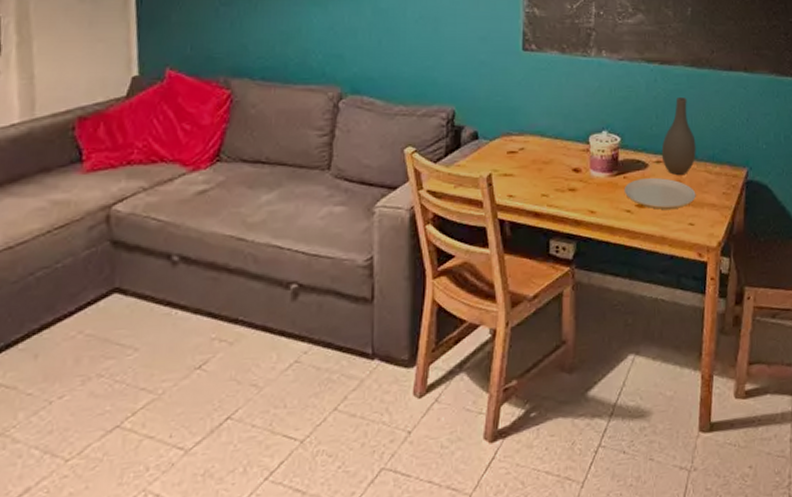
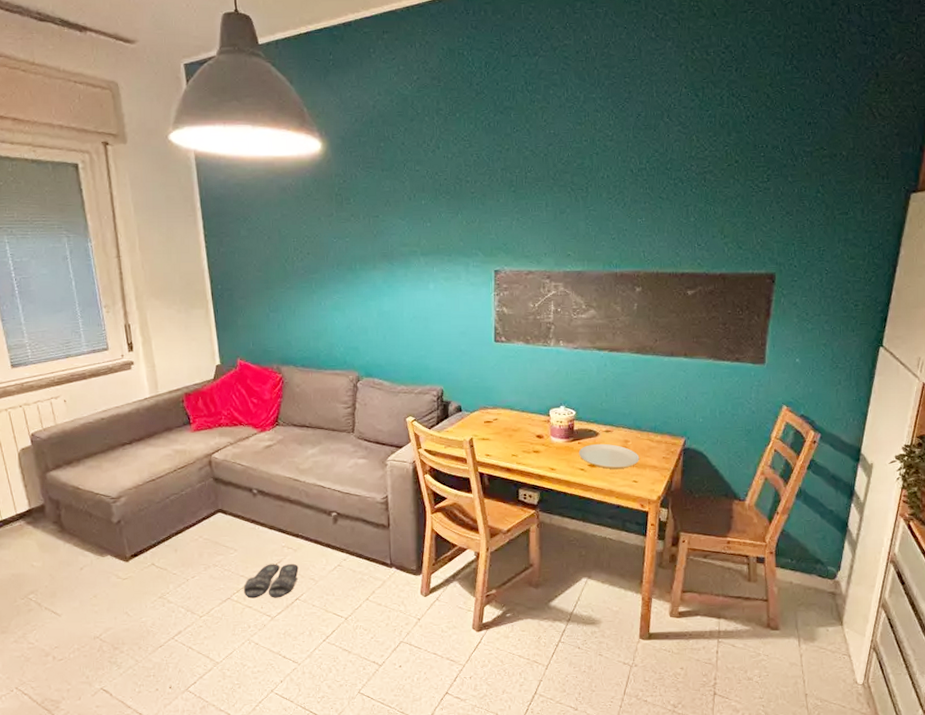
slippers: none [143,363,234,424] -> present [243,563,299,599]
vase: present [661,96,696,175] -> none [610,378,640,442]

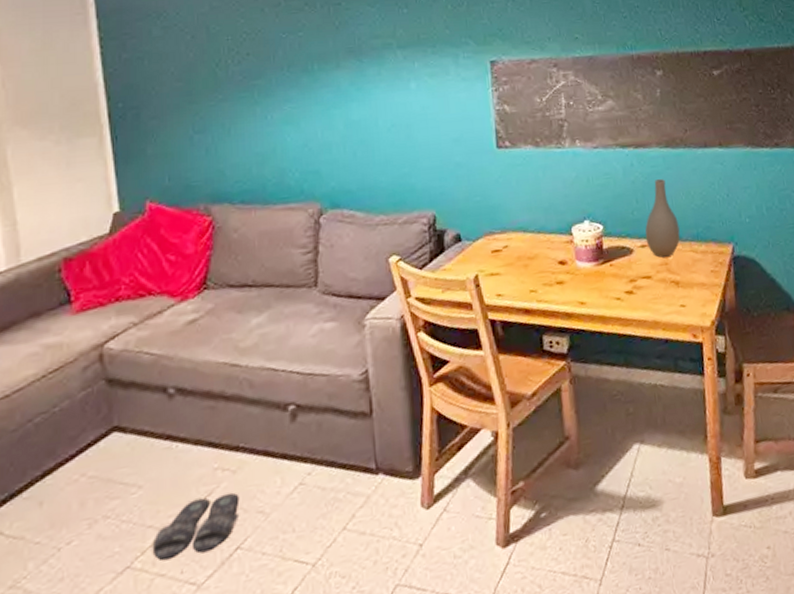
plate: present [578,443,640,469] -> none [611,262,685,294]
vase: none [610,378,640,442] -> present [645,178,681,257]

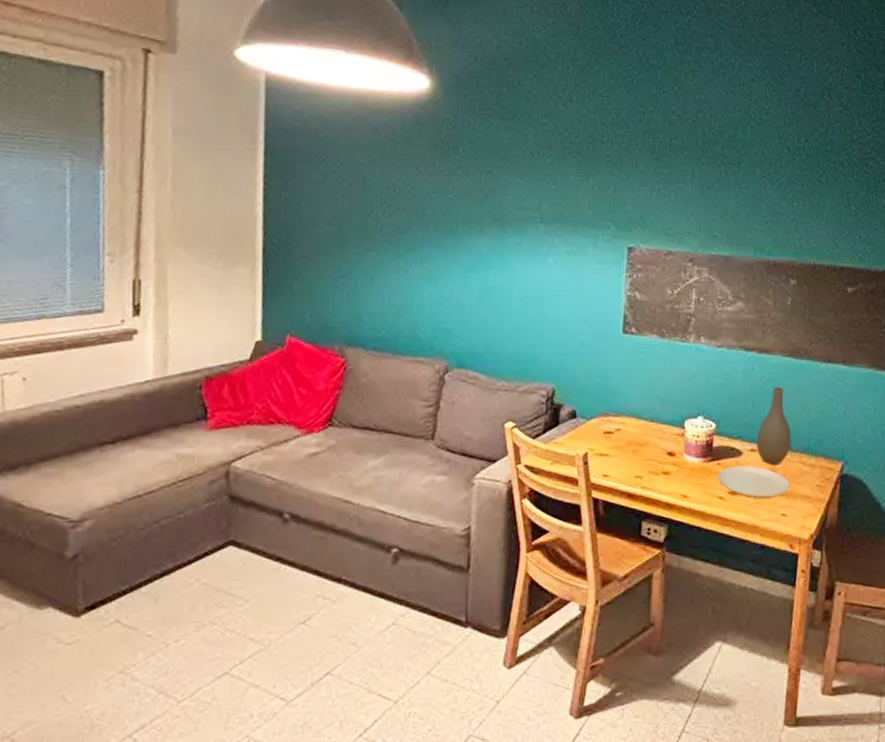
slippers: present [152,492,240,561] -> none [250,620,336,673]
plate: none [611,262,685,294] -> present [717,465,790,498]

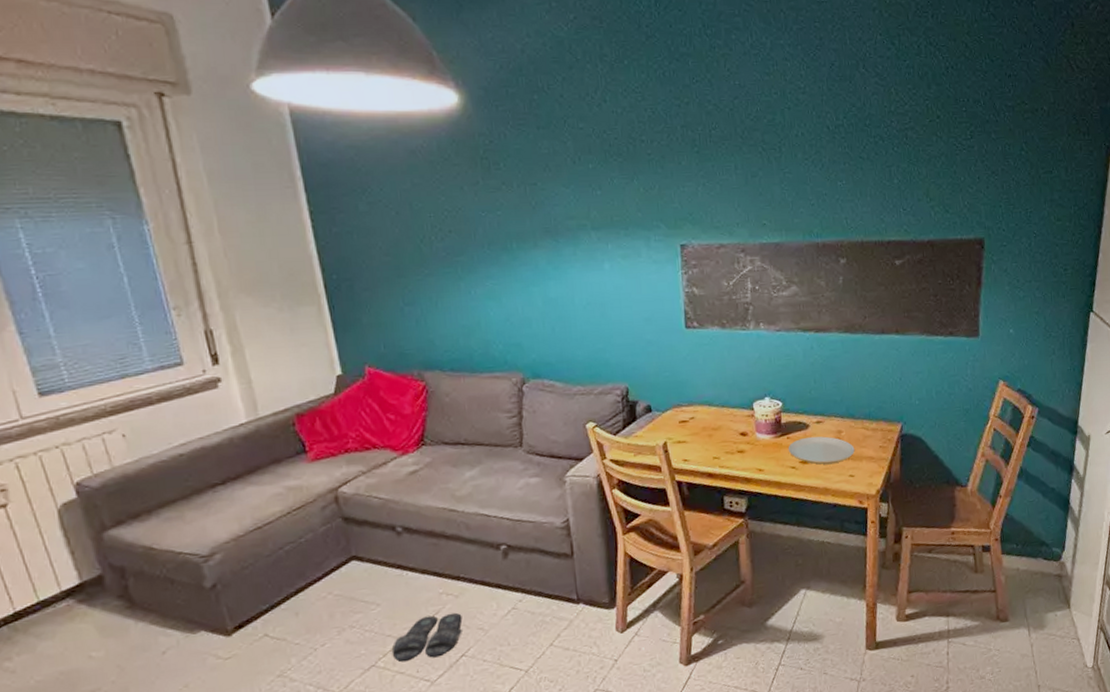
slippers: none [250,620,336,673] -> present [391,612,462,662]
vase: present [756,386,791,464] -> none [820,361,853,433]

